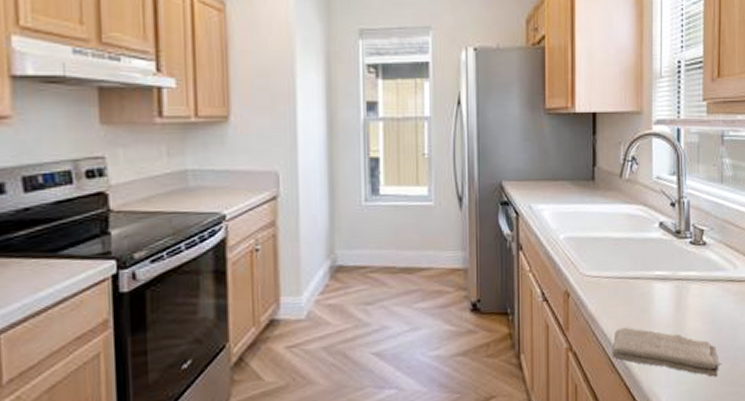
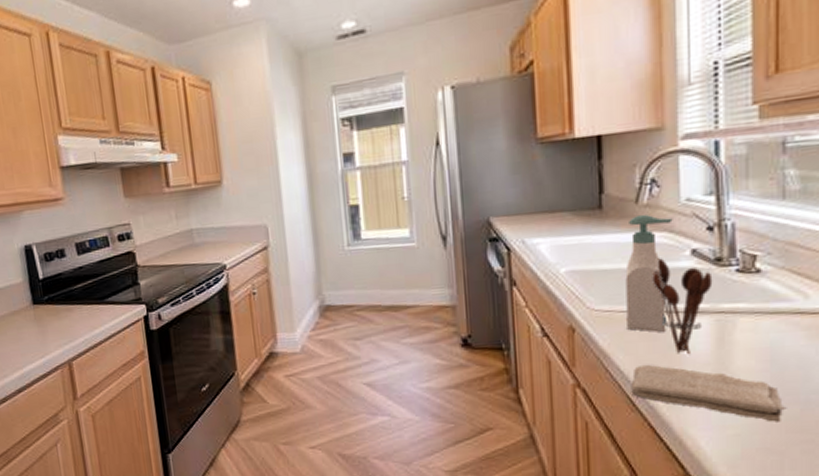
soap bottle: none [611,188,647,298] -> present [625,214,673,333]
utensil holder: none [631,229,674,318] -> present [652,258,713,355]

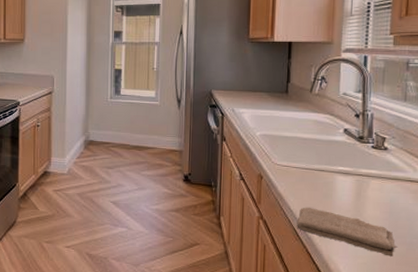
soap bottle: present [625,214,673,333] -> none [298,100,334,186]
utensil holder: present [652,258,713,355] -> none [317,132,357,203]

